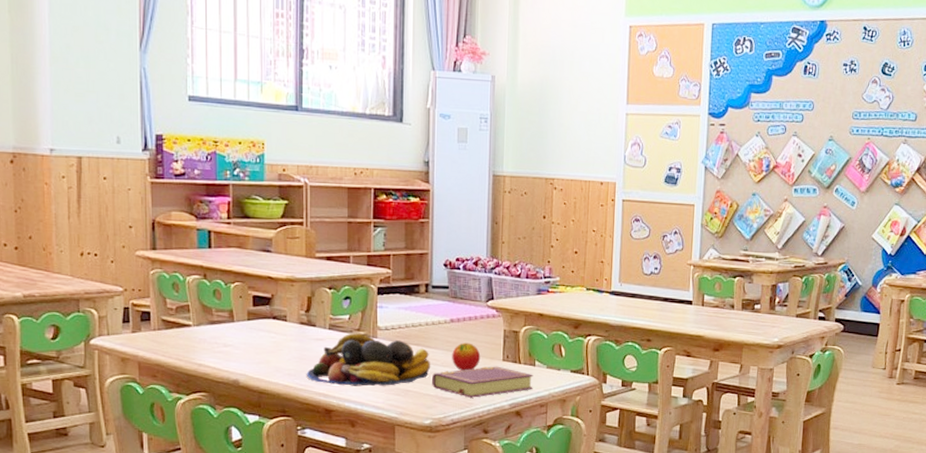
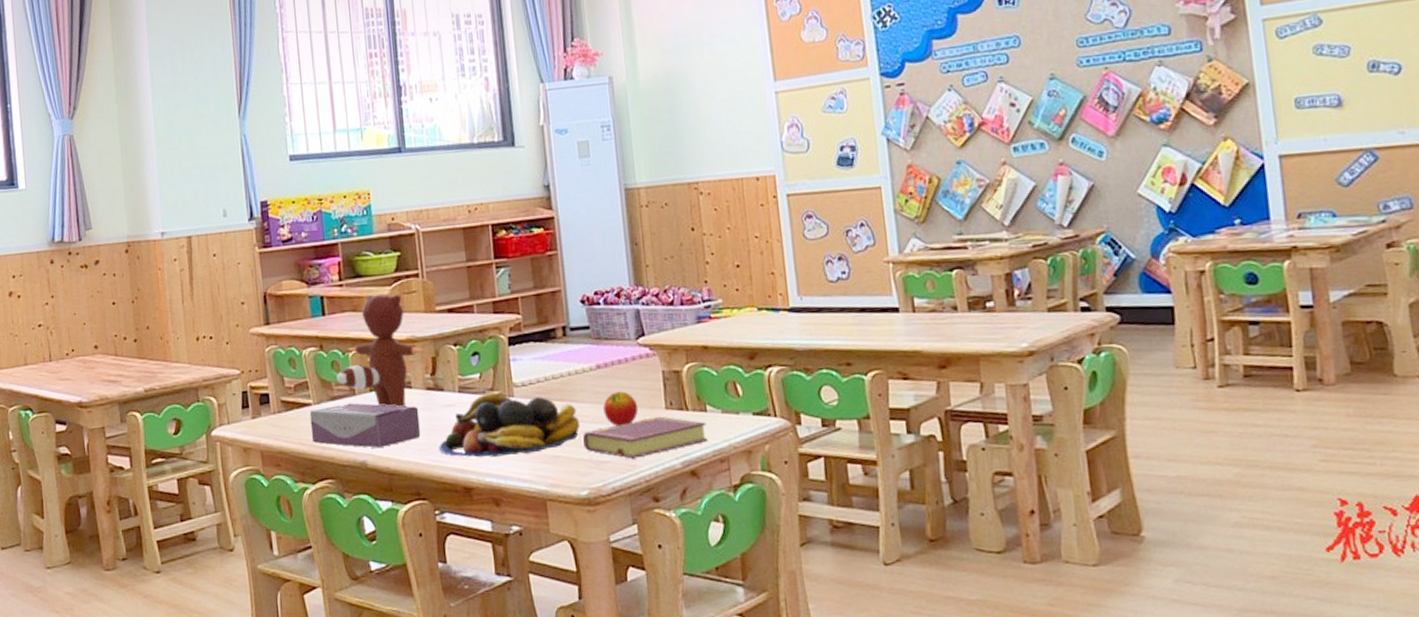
tissue box: none [188,328,291,370] -> present [309,403,421,449]
toy figure: none [218,236,303,337] -> present [337,294,426,408]

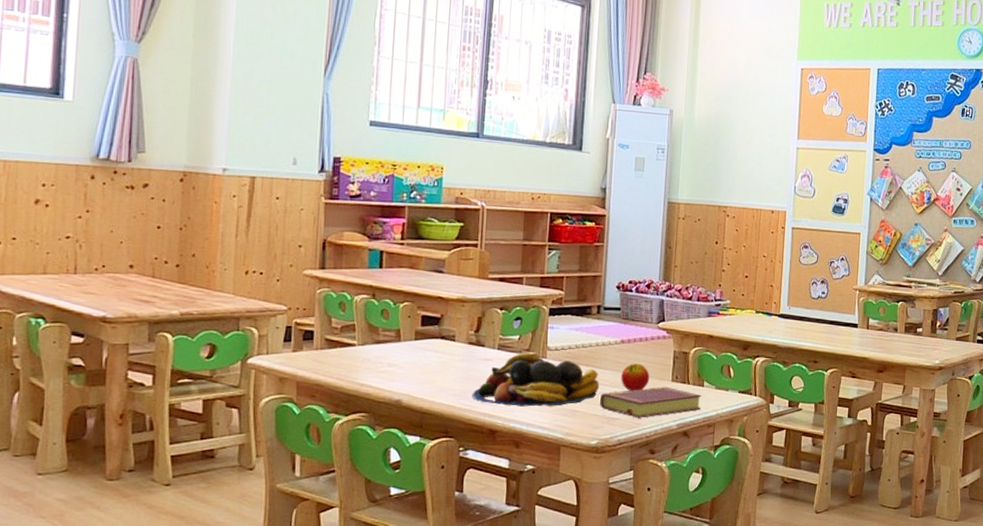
tissue box: present [309,403,421,449] -> none [350,348,459,390]
toy figure: present [337,294,426,408] -> none [385,257,474,357]

